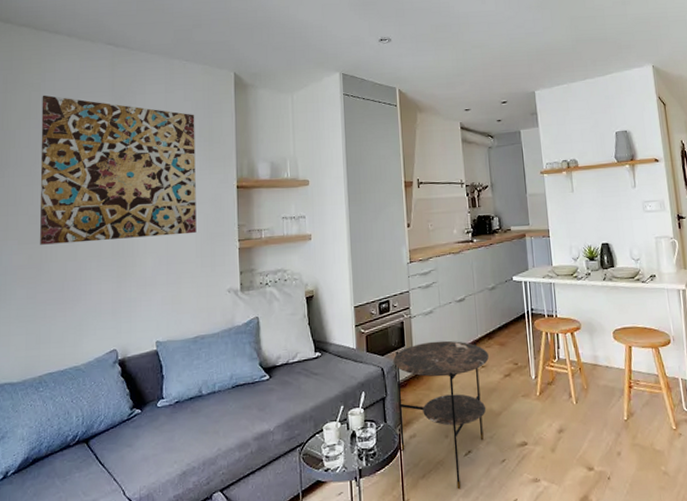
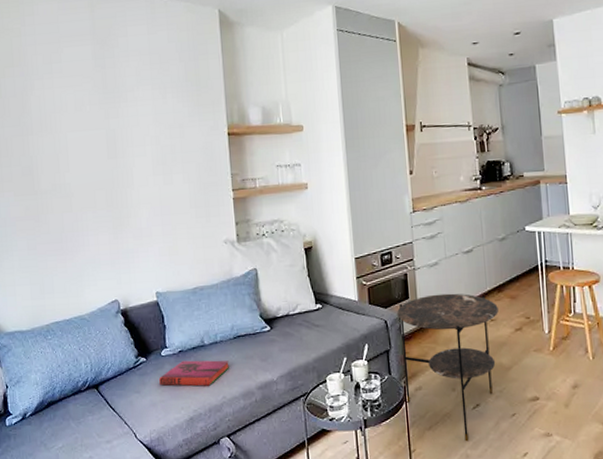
wall art: present [40,95,197,245] -> none [23,40,189,196]
hardback book: none [153,410,226,439] -> present [159,360,229,386]

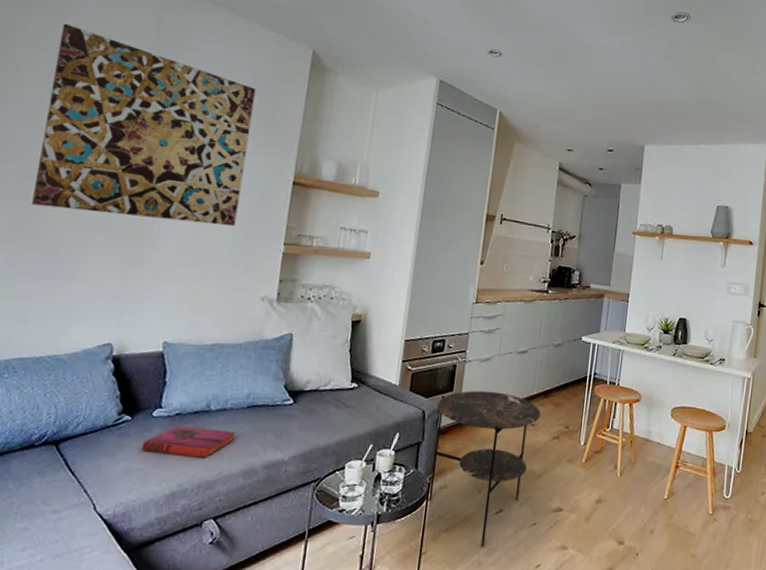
wall art: none [23,40,189,196] -> present [32,23,256,227]

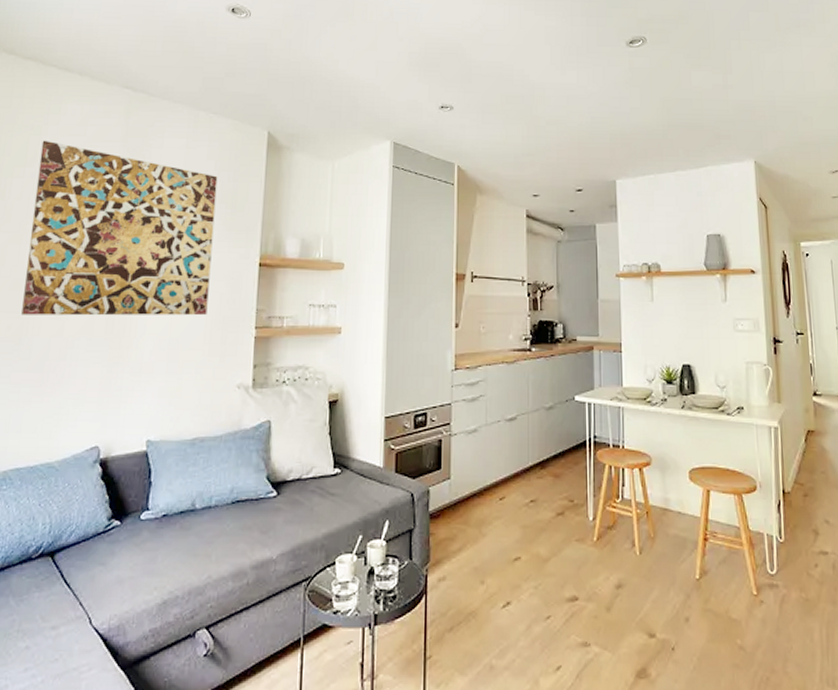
hardback book: present [142,425,235,458] -> none [132,527,222,561]
side table: present [428,390,541,548] -> none [426,466,539,649]

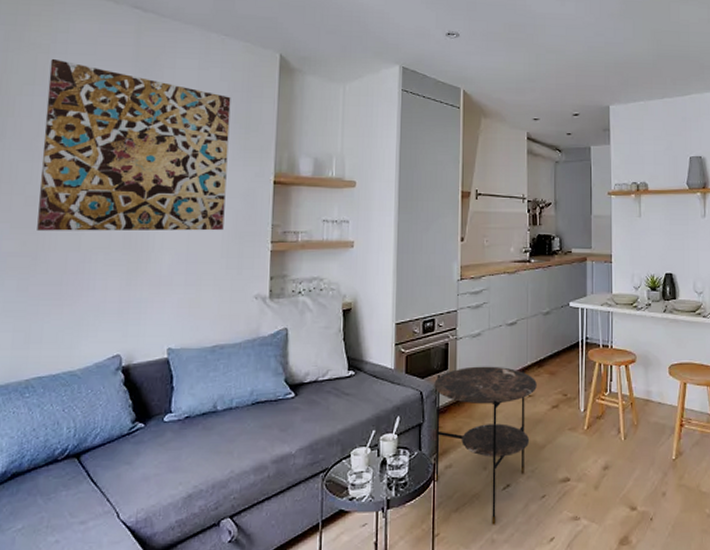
side table: none [426,466,539,649] -> present [434,366,537,525]

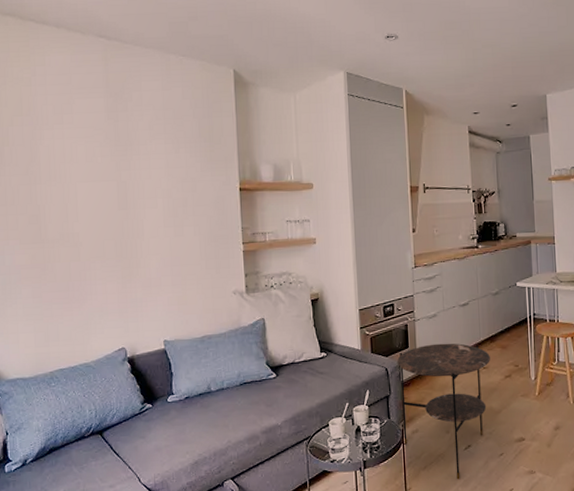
wall art: present [37,58,231,231] -> none [33,90,200,245]

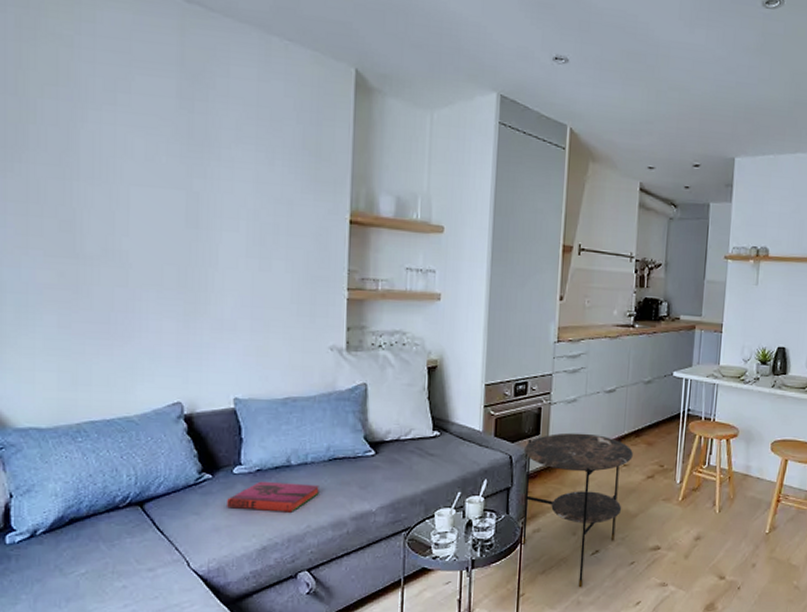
hardback book: none [165,406,235,431] -> present [227,481,319,512]

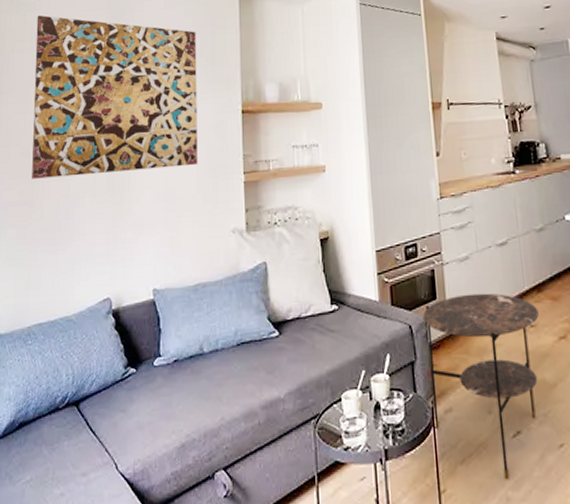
wall art: none [74,54,298,274] -> present [32,15,198,179]
hardback book: present [227,481,319,512] -> none [149,372,230,405]

